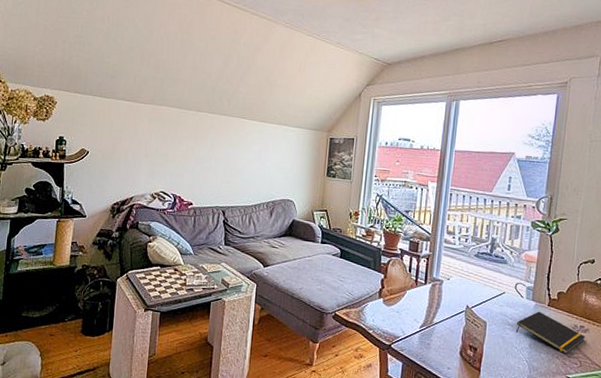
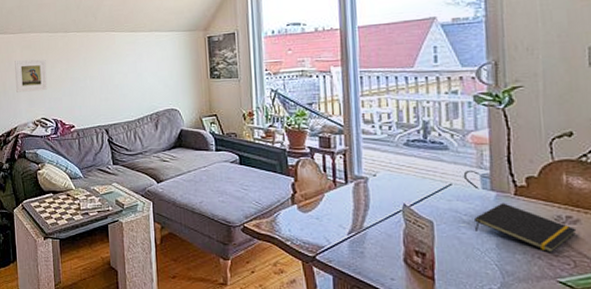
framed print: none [138,130,174,165] -> present [15,59,48,92]

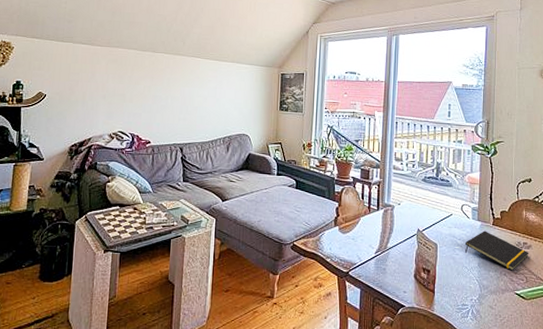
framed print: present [15,59,48,92] -> none [96,72,131,105]

